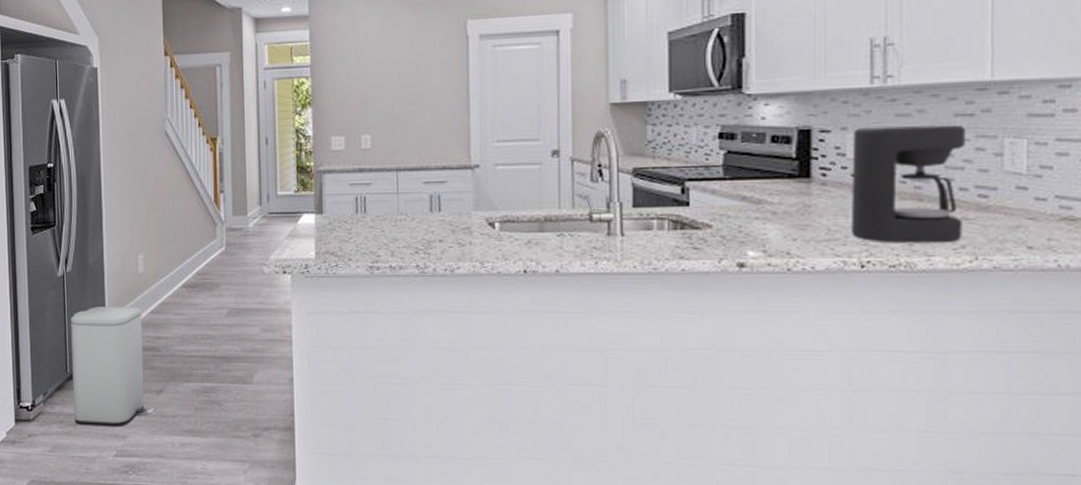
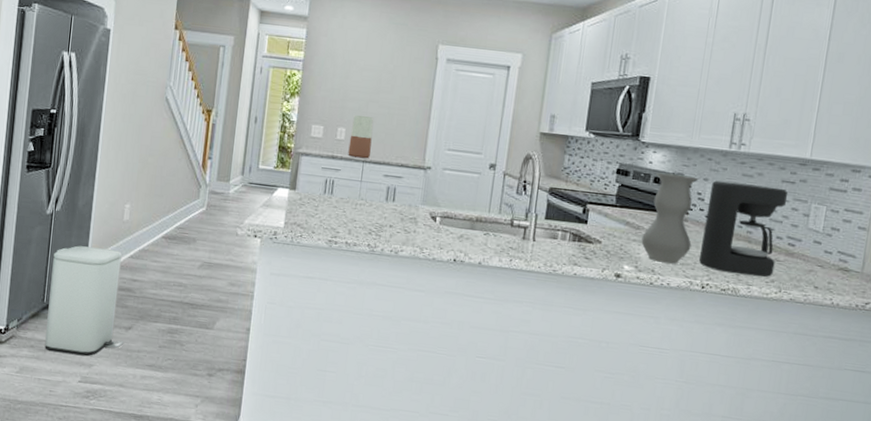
vase: none [377,117,404,167] -> present [348,115,374,159]
vase: none [767,127,837,243] -> present [641,172,699,265]

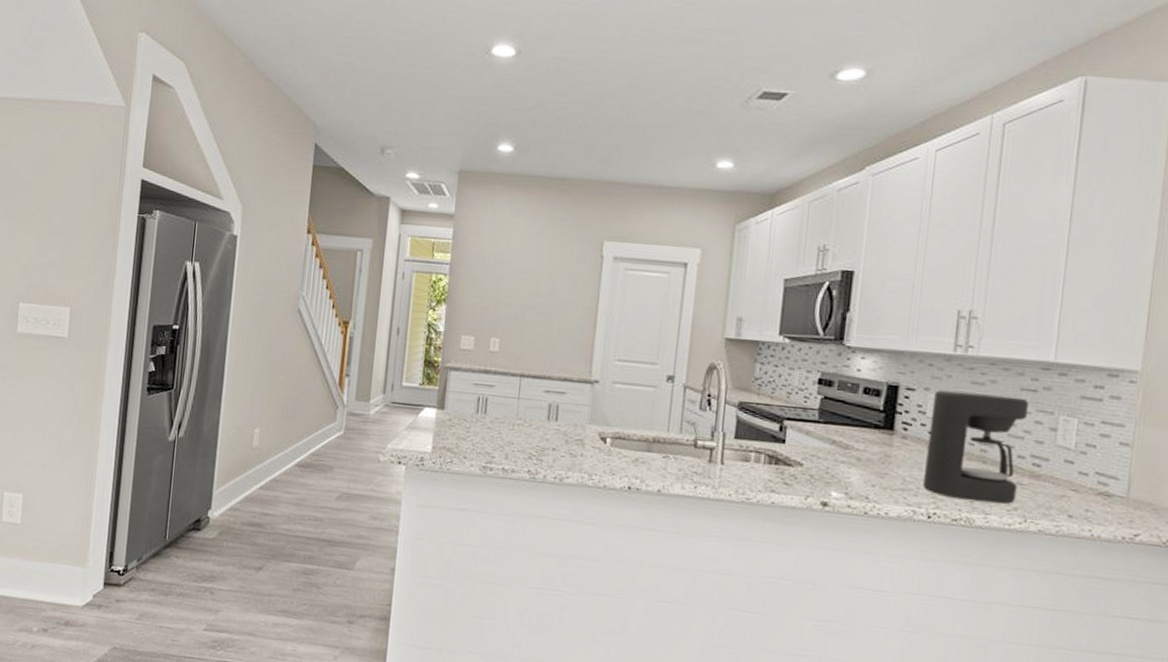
pedal bin: present [45,245,124,356] -> none [167,476,254,600]
vase: present [348,115,374,159] -> none [503,323,532,373]
vase: present [641,172,699,265] -> none [851,381,918,491]

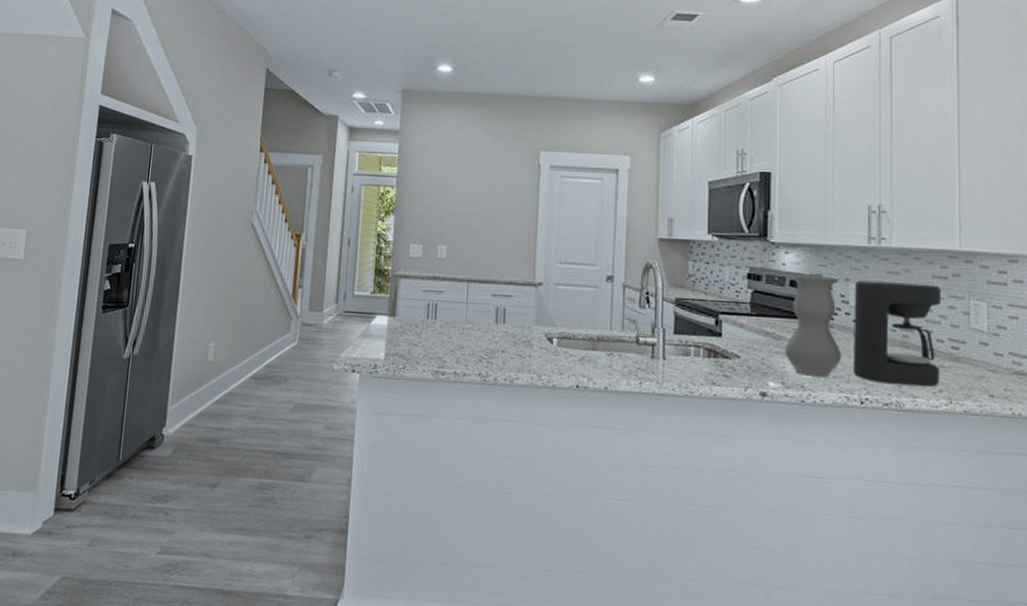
vase: none [851,381,918,491] -> present [785,275,842,379]

